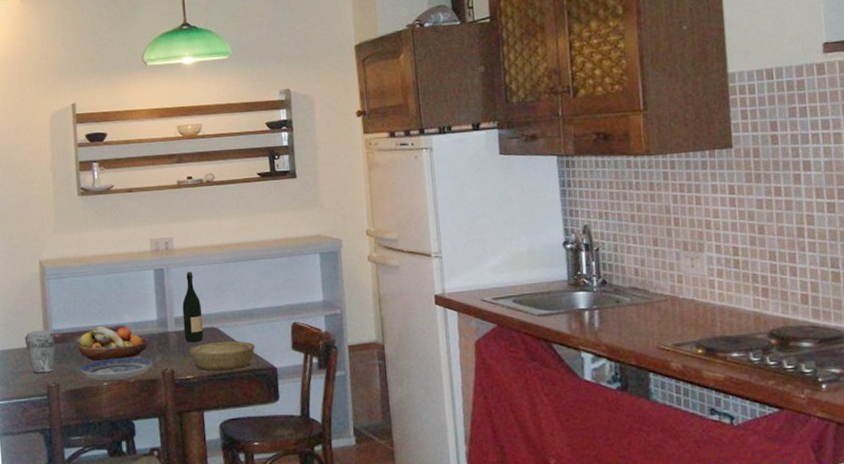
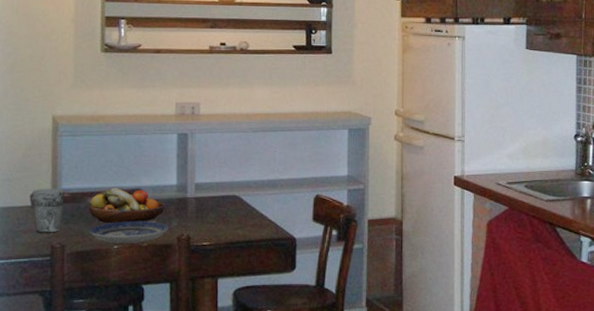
wine bottle: present [182,272,204,343] -> none [204,138,225,209]
bowl: present [190,341,256,371] -> none [208,210,277,239]

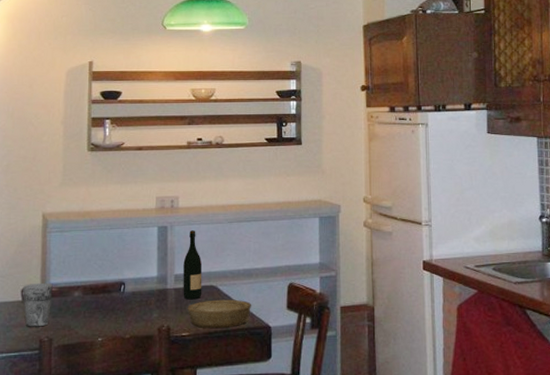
plate: present [88,221,169,243] -> none [75,313,150,336]
fruit bowl: present [89,187,165,223] -> none [75,280,146,316]
wine bottle: none [204,138,225,209] -> present [183,230,203,300]
bowl: none [208,210,277,239] -> present [187,299,252,329]

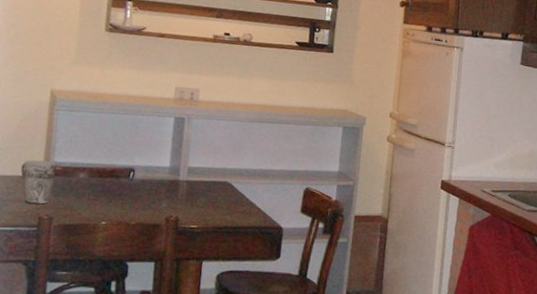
wine bottle: present [183,230,203,300] -> none [195,125,218,194]
bowl: present [187,299,252,329] -> none [198,196,266,225]

